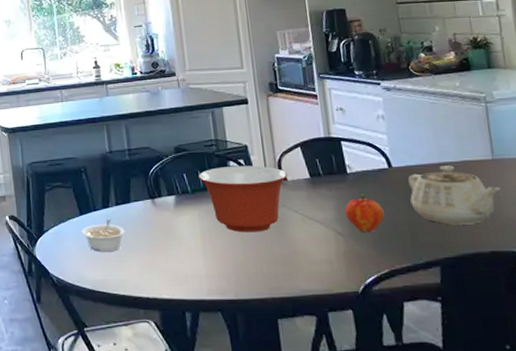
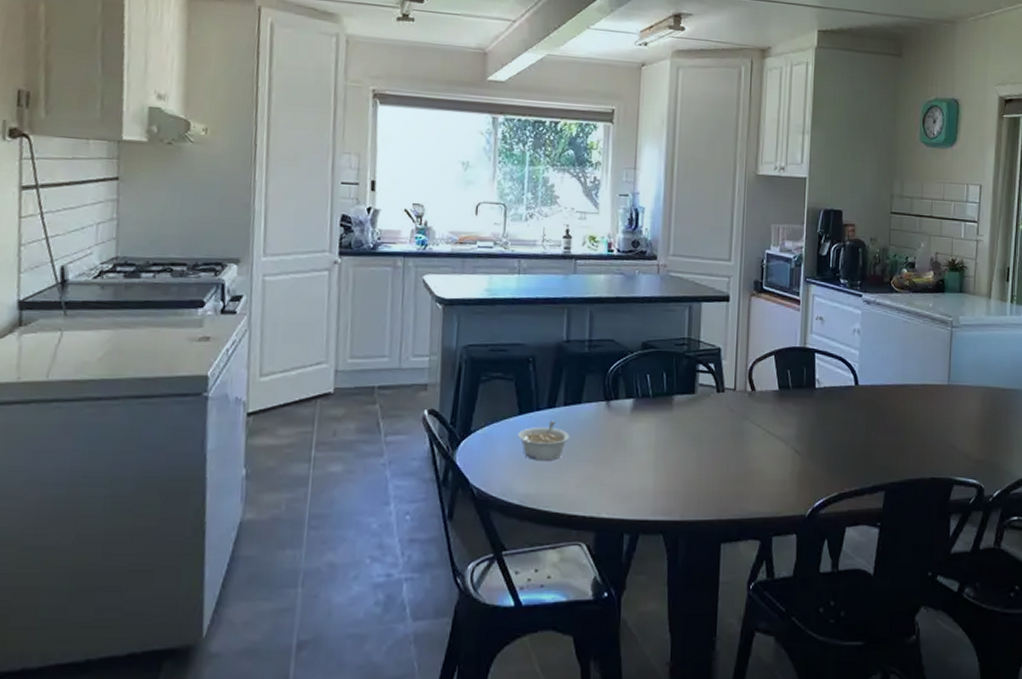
mixing bowl: present [198,165,288,233] -> none [663,370,757,446]
fruit: present [344,194,385,233] -> none [806,411,843,453]
teapot: present [408,165,500,225] -> none [869,387,950,450]

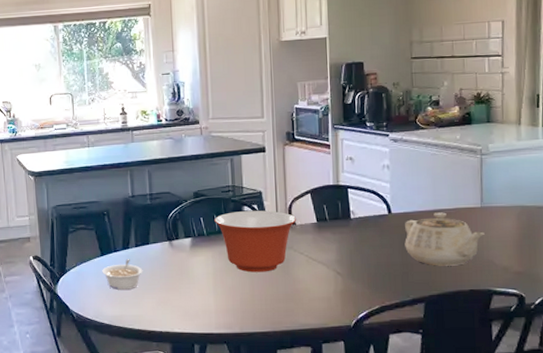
mixing bowl: none [663,370,757,446] -> present [214,210,297,273]
teapot: none [869,387,950,450] -> present [405,212,485,266]

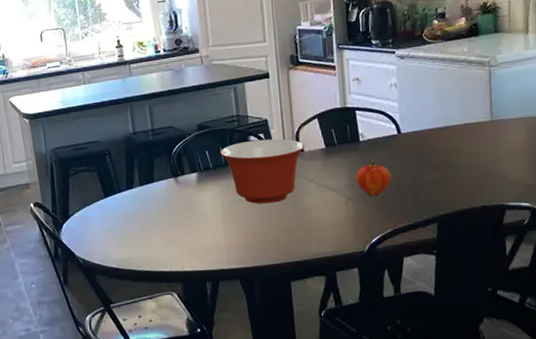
legume: present [102,259,143,290] -> none [106,199,150,232]
fruit: none [345,238,380,273] -> present [355,160,391,196]
teapot: present [405,212,485,266] -> none [415,128,495,184]

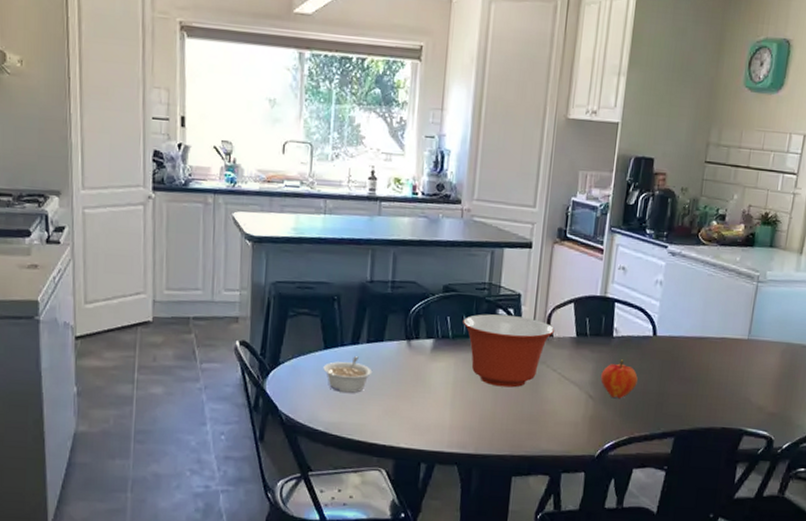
legume: none [106,199,150,232] -> present [323,356,373,393]

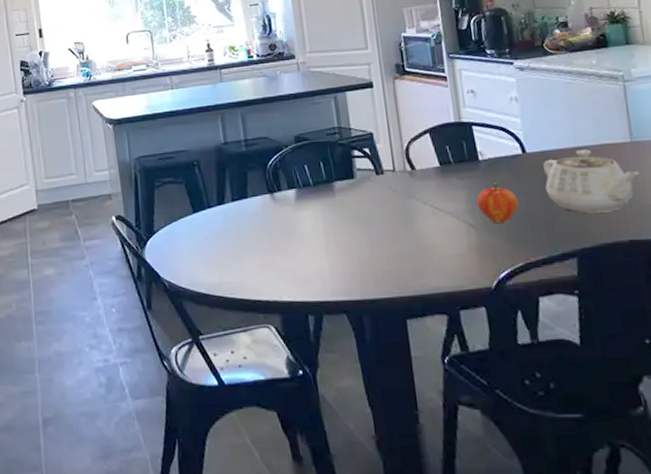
legume: present [323,356,373,393] -> none [195,216,243,253]
mixing bowl: present [463,314,555,388] -> none [320,154,417,228]
teapot: none [664,340,747,400] -> present [543,149,639,213]

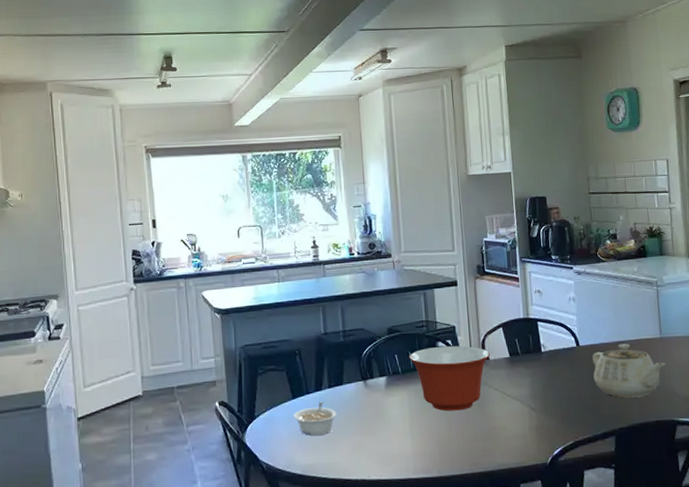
legume: none [195,216,243,253] -> present [294,401,337,436]
mixing bowl: none [320,154,417,228] -> present [409,345,491,411]
fruit: present [476,182,519,224] -> none [538,371,572,408]

